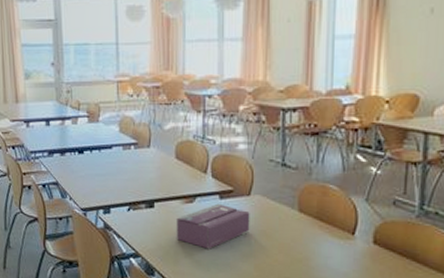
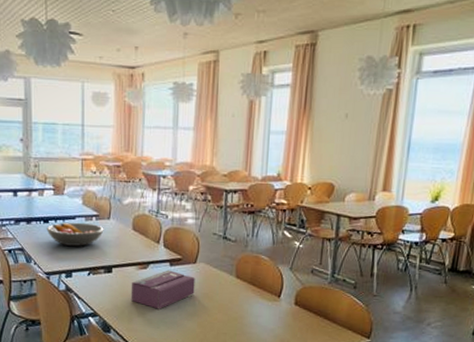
fruit bowl: none [81,152,144,179] -> present [46,222,104,246]

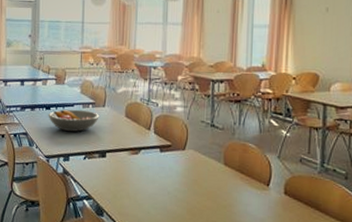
tissue box: present [130,270,195,310] -> none [123,155,184,195]

